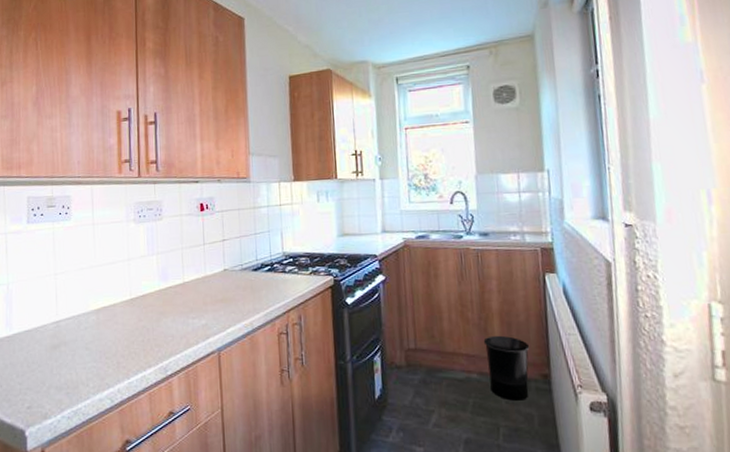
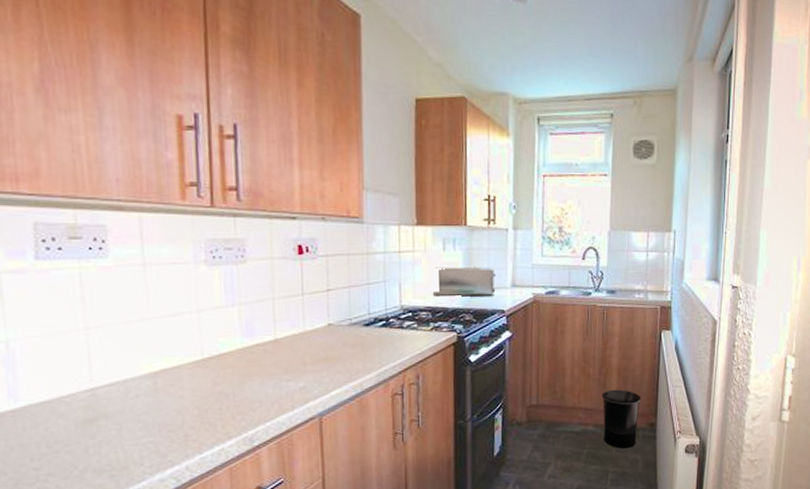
toaster: none [309,215,367,244] -> present [432,266,496,298]

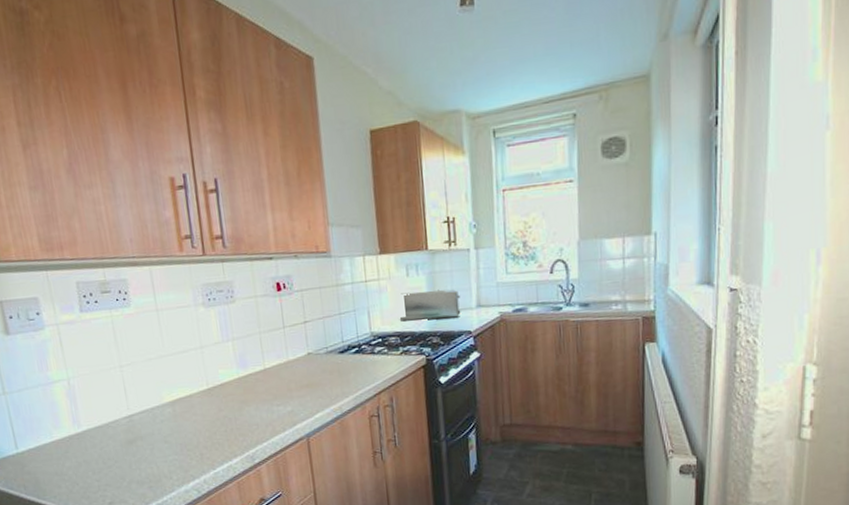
waste bin: present [601,389,642,449] -> none [579,407,625,469]

